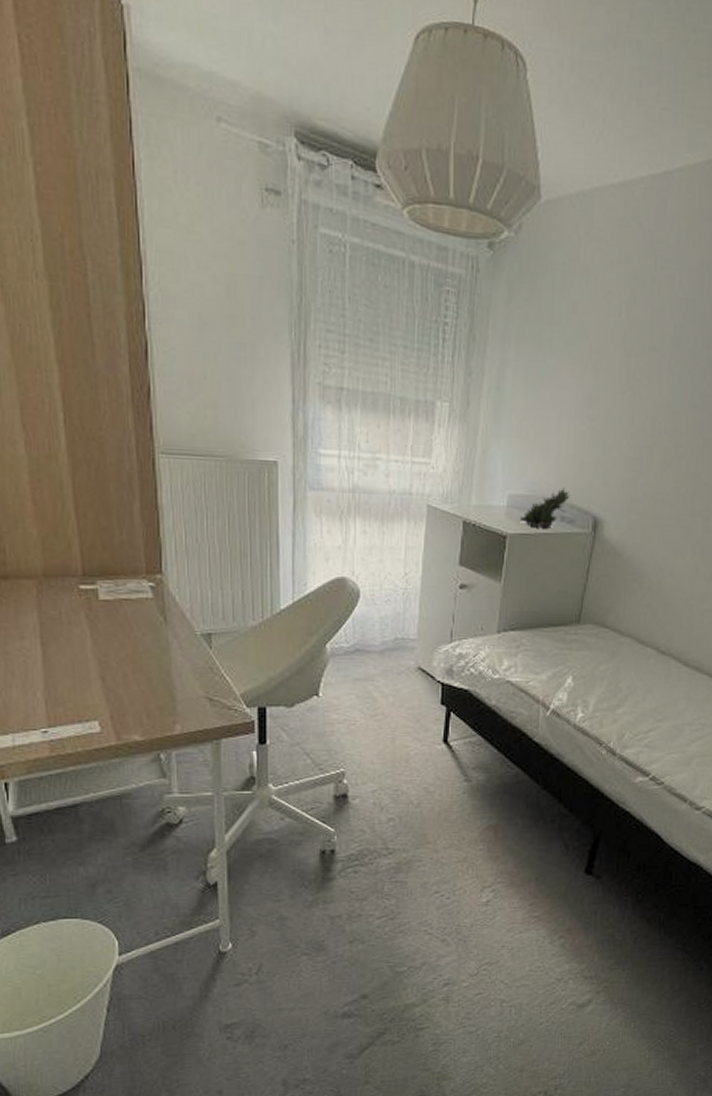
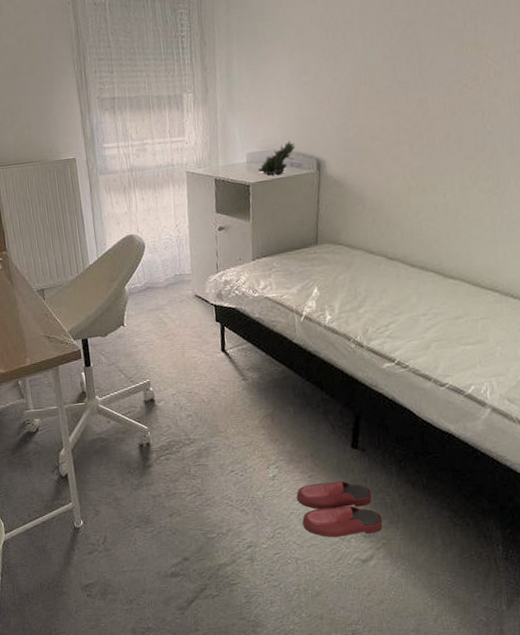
slippers: none [511,911,609,978] -> present [296,481,383,538]

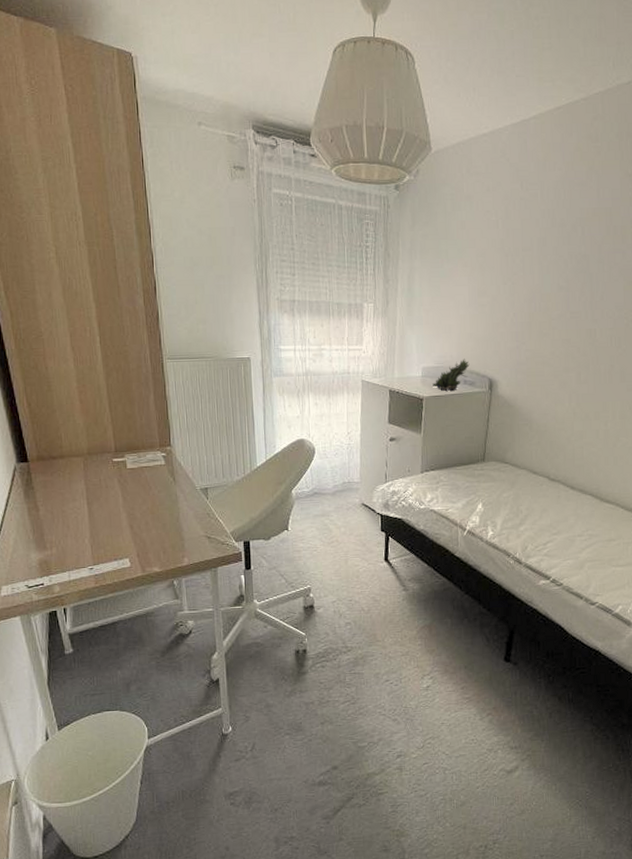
slippers: present [296,481,383,538] -> none [448,693,530,749]

